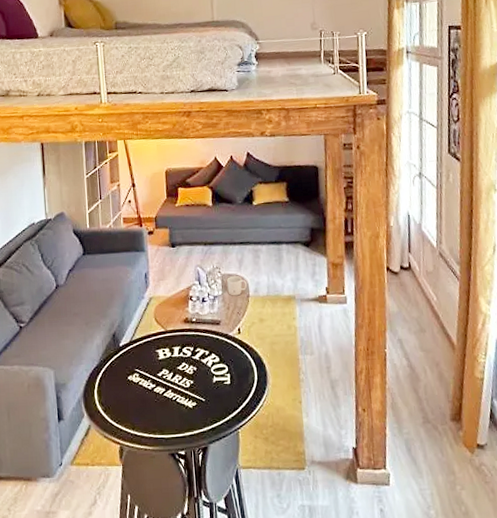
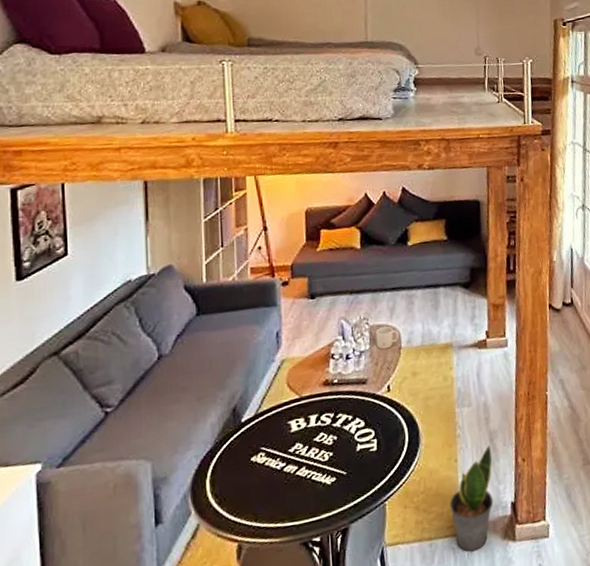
potted plant: none [295,391,336,486] -> present [450,444,494,552]

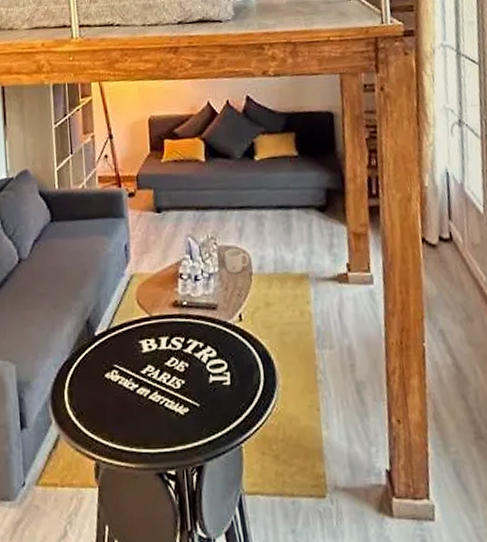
potted plant: present [450,444,494,552] -> none [313,396,365,520]

